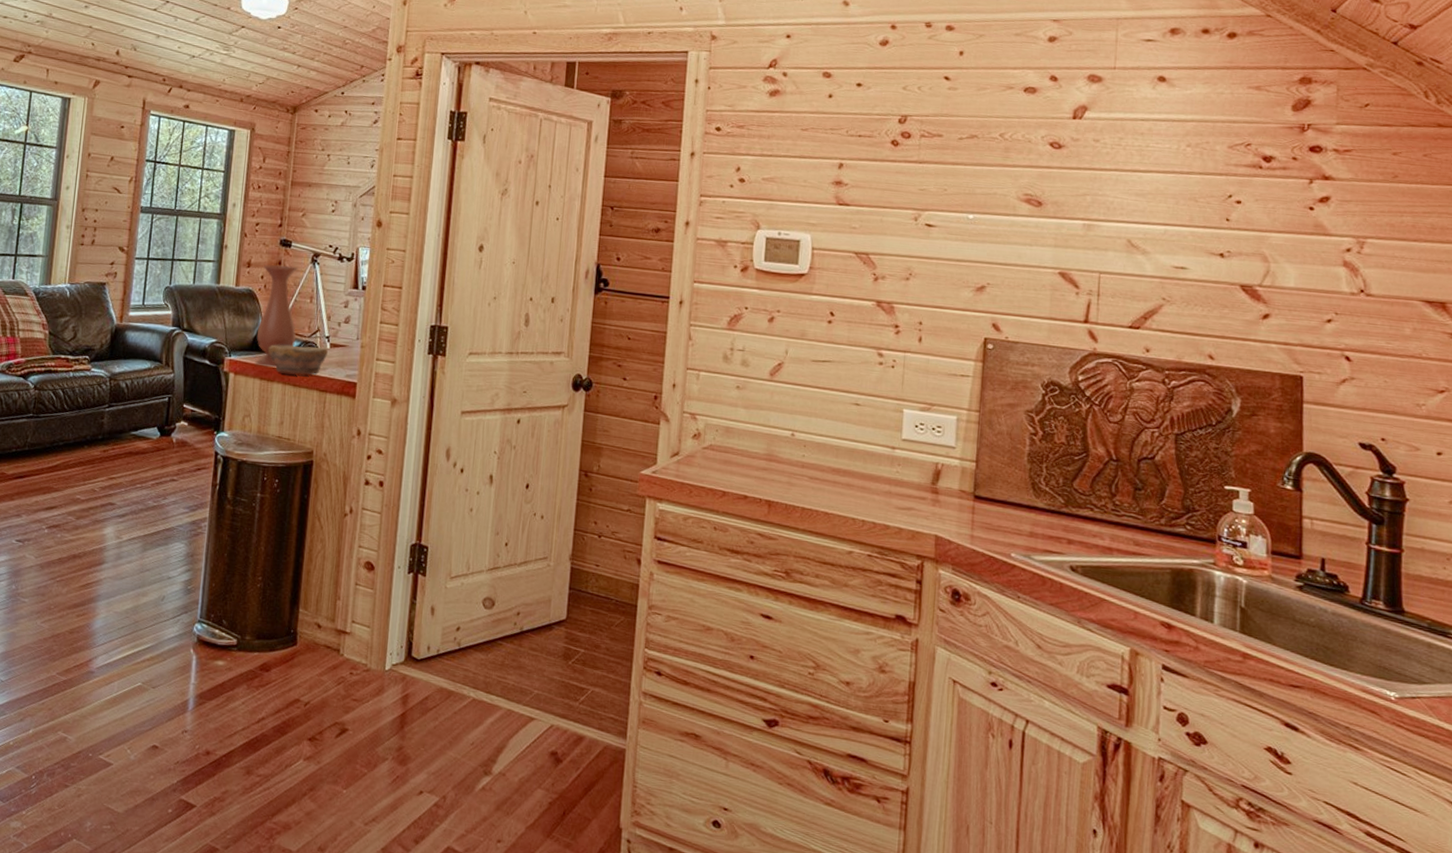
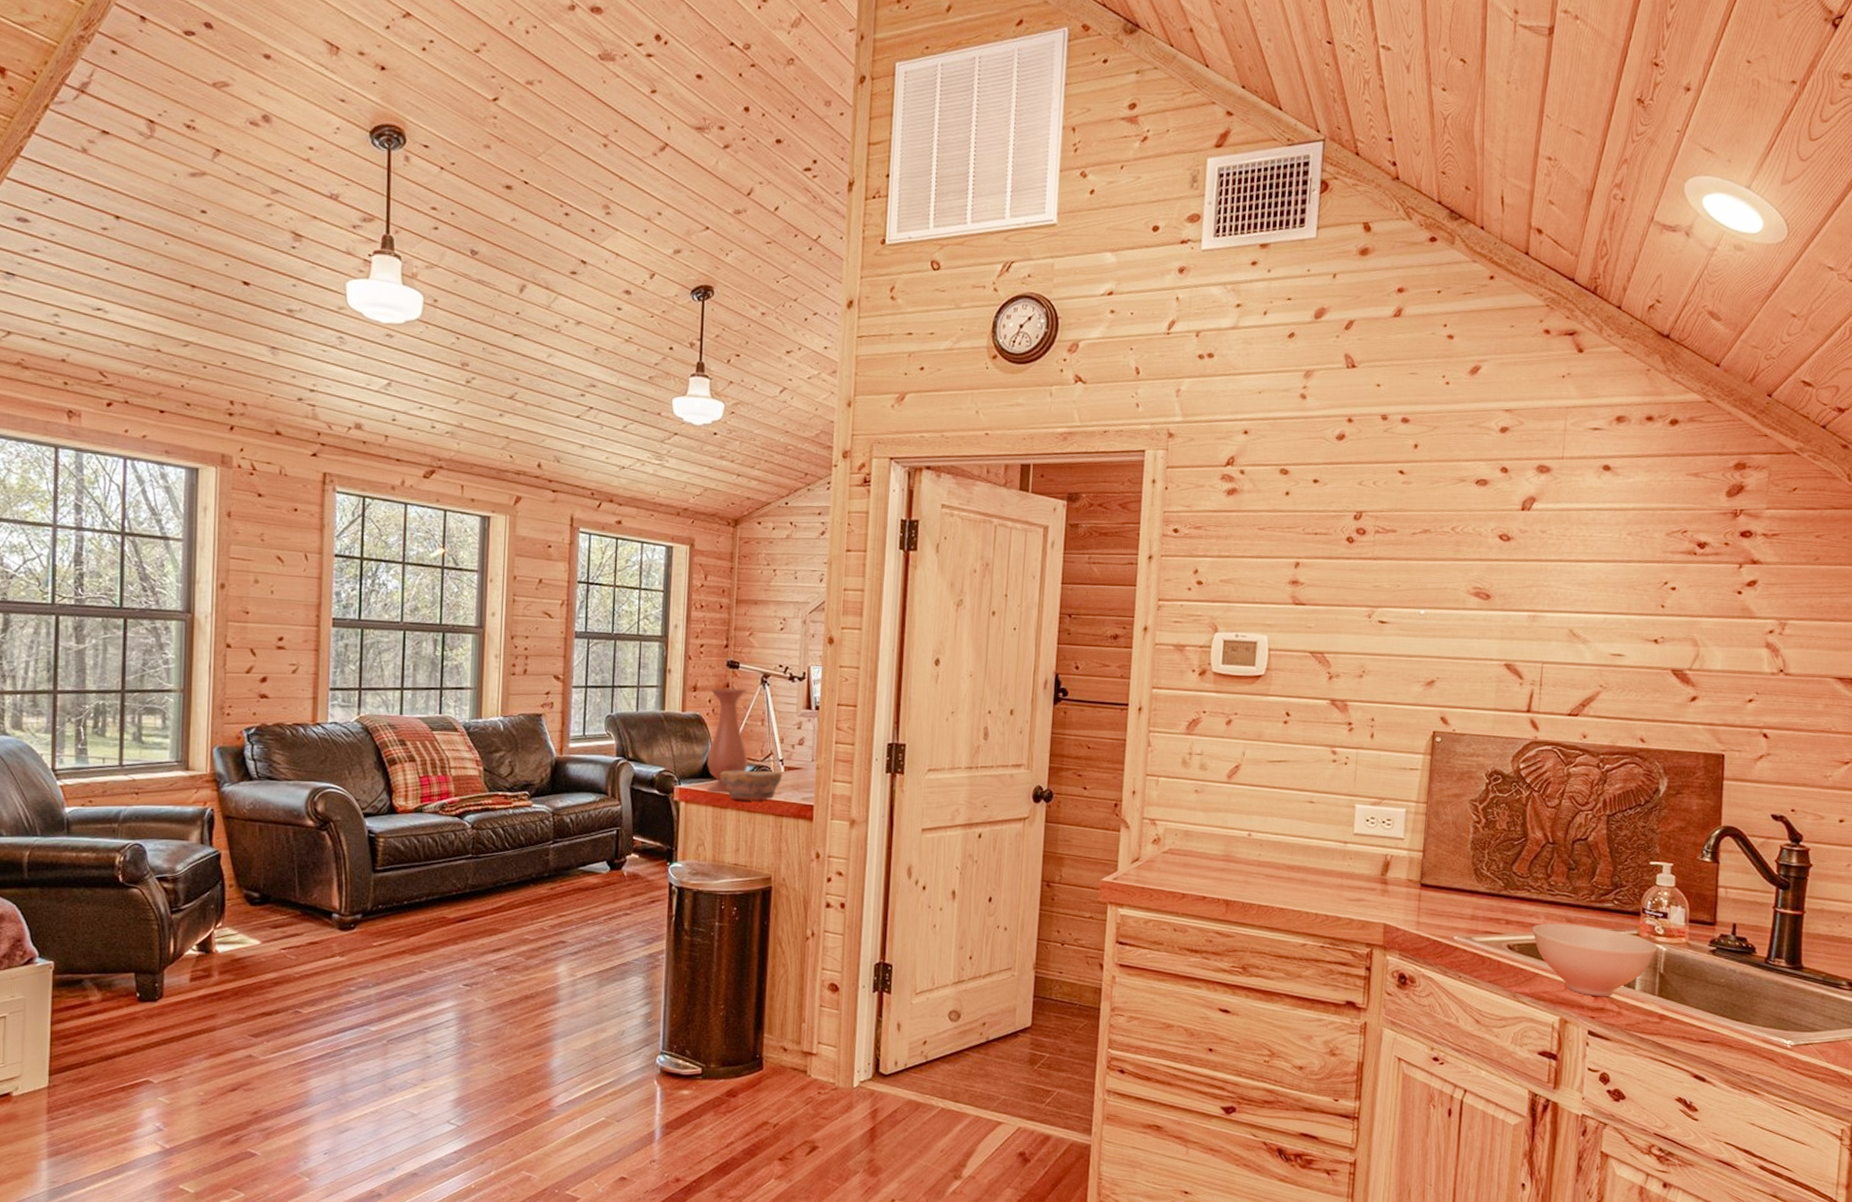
bowl: none [1096,545,1237,630] -> present [1532,923,1658,997]

